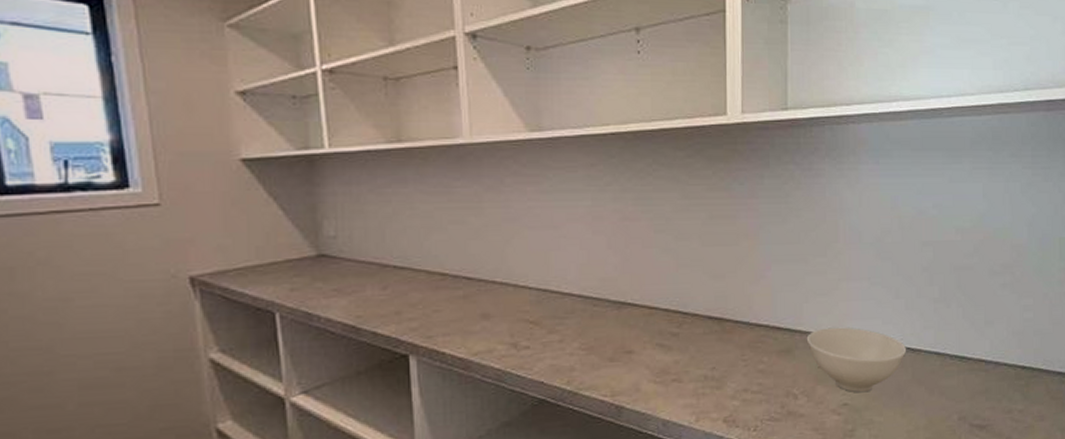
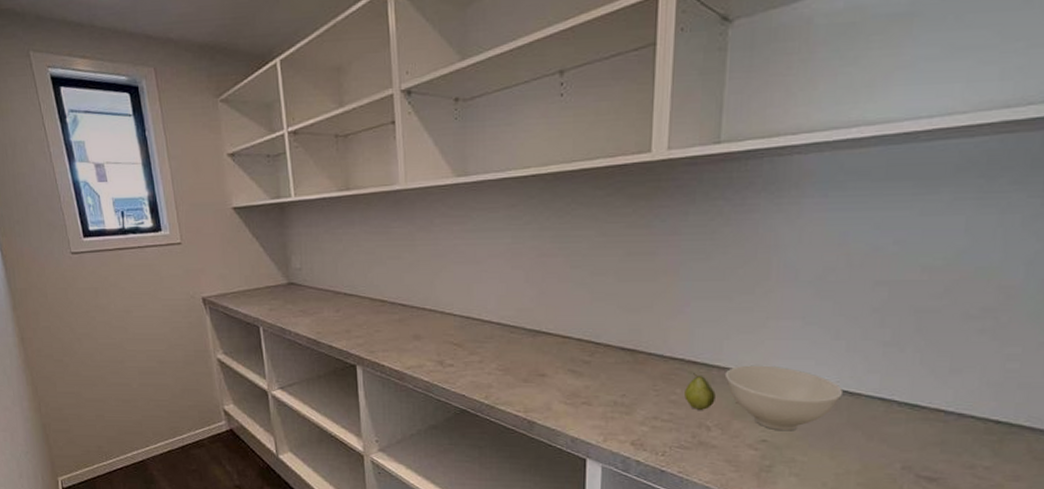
fruit: none [771,339,800,378] -> present [684,373,716,410]

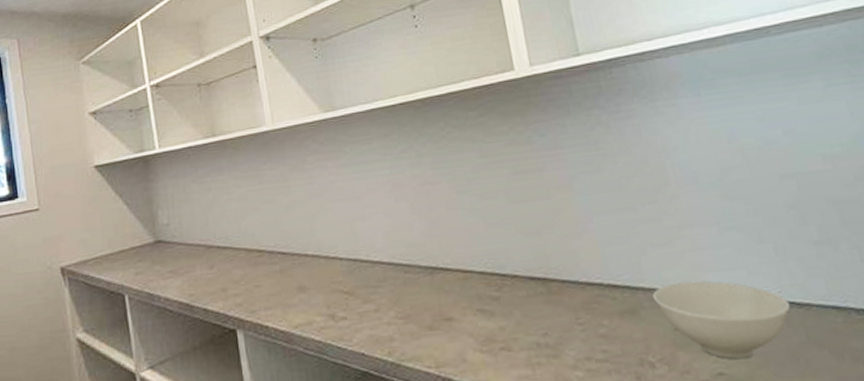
fruit: present [684,373,716,410] -> none [613,299,651,343]

